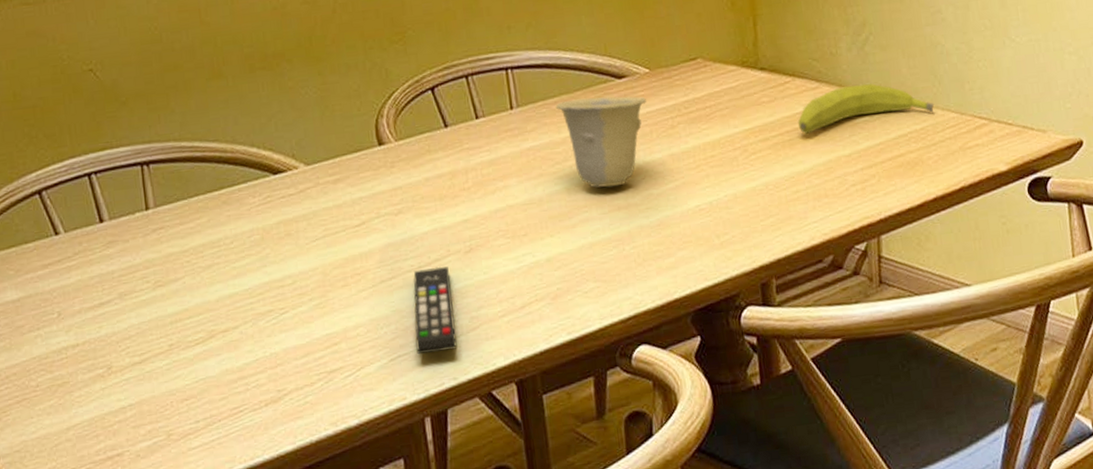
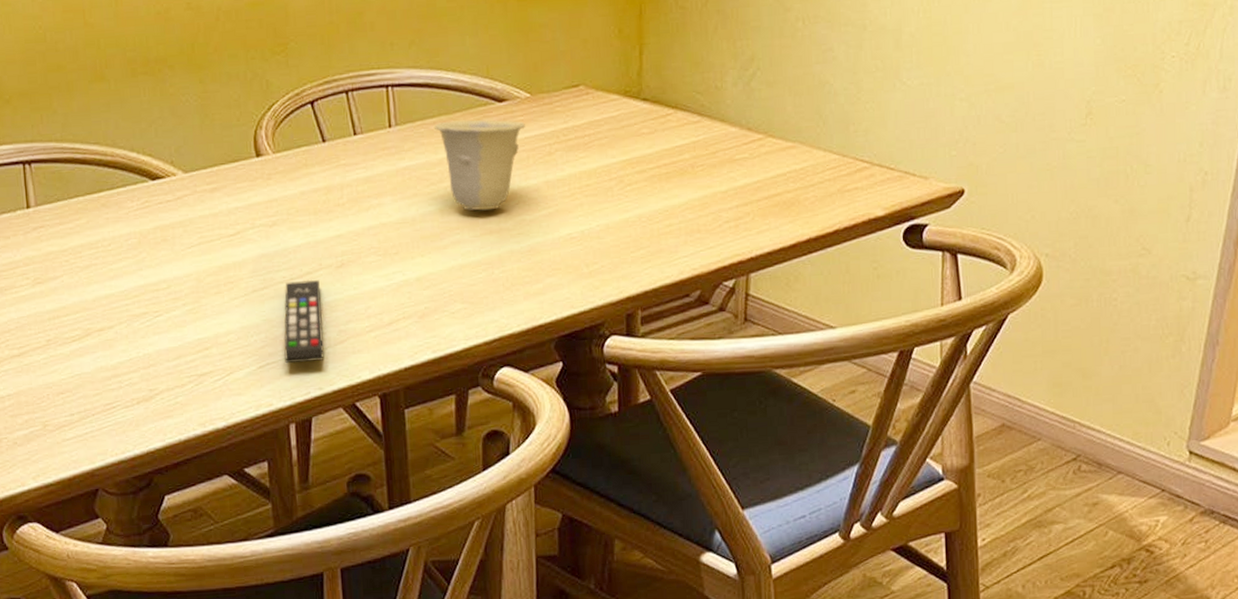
fruit: present [797,83,935,134] -> none [676,119,817,168]

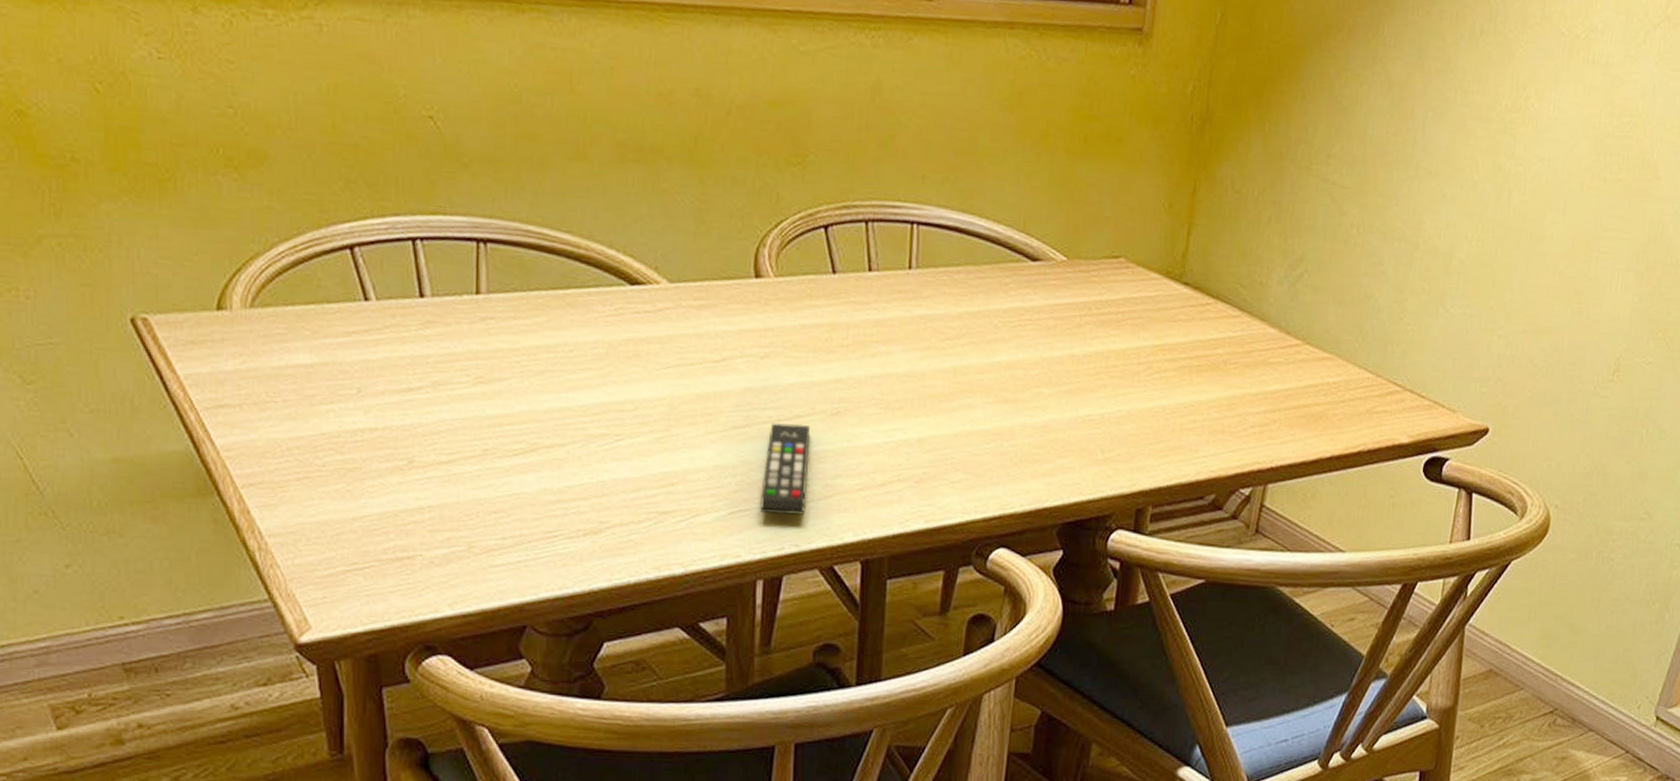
cup: present [433,120,525,211] -> none [958,272,1057,377]

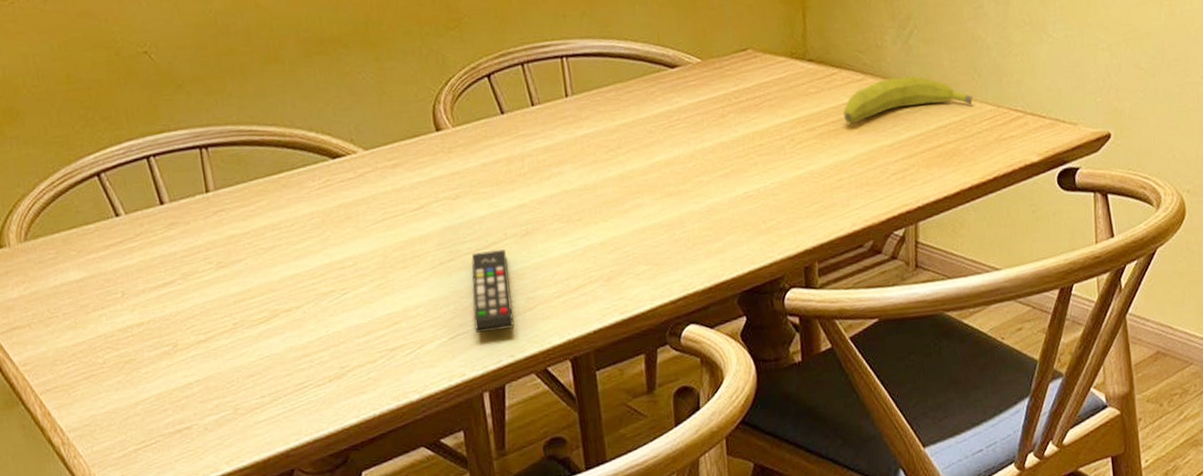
fruit: none [1210,320,1353,368] -> present [843,76,973,124]

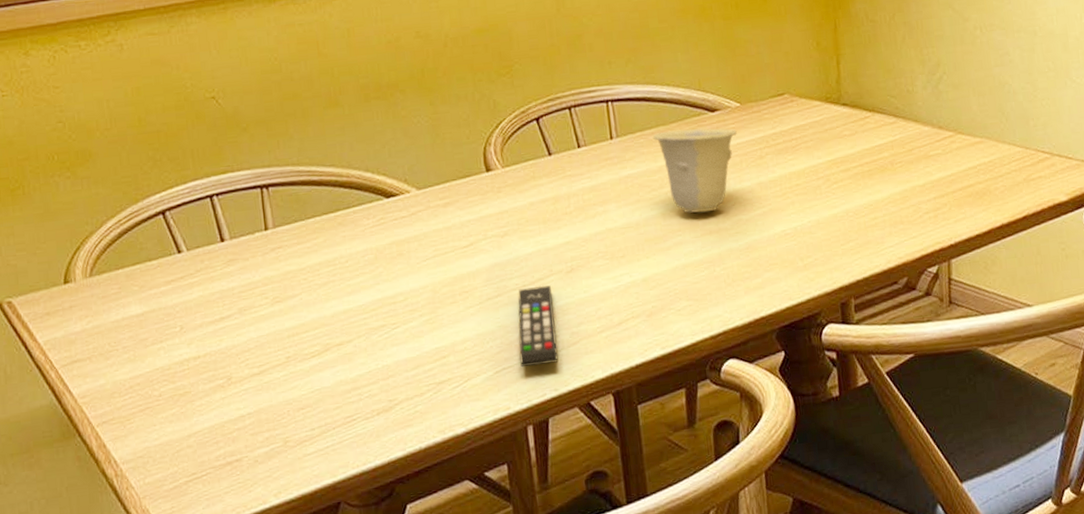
cup: none [609,85,698,174] -> present [652,128,737,213]
fruit: present [843,76,973,124] -> none [876,119,1002,165]

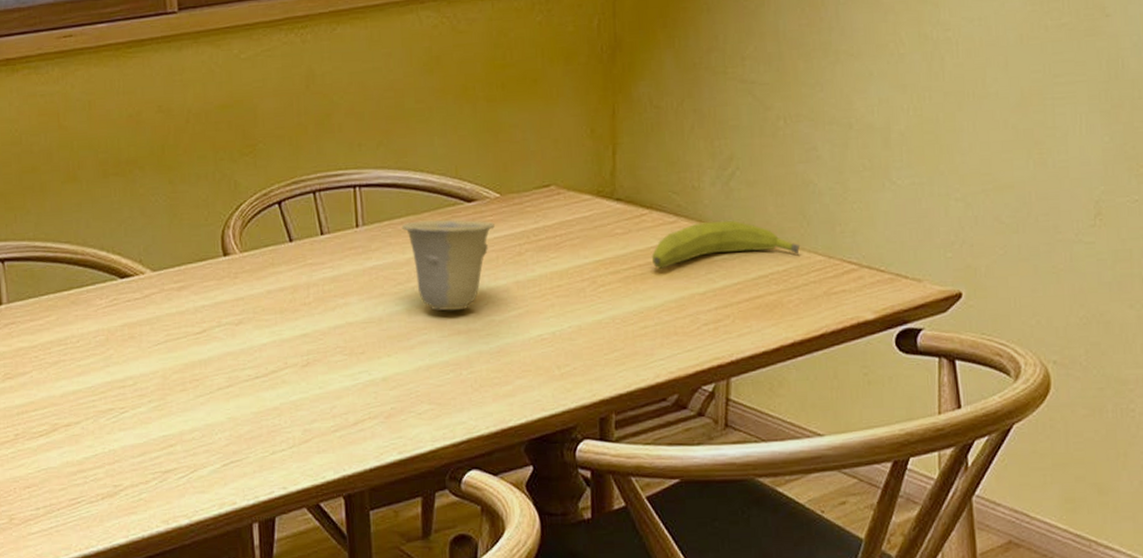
remote control: present [518,285,559,368] -> none [248,378,289,463]
fruit: none [876,119,1002,165] -> present [651,220,801,269]

